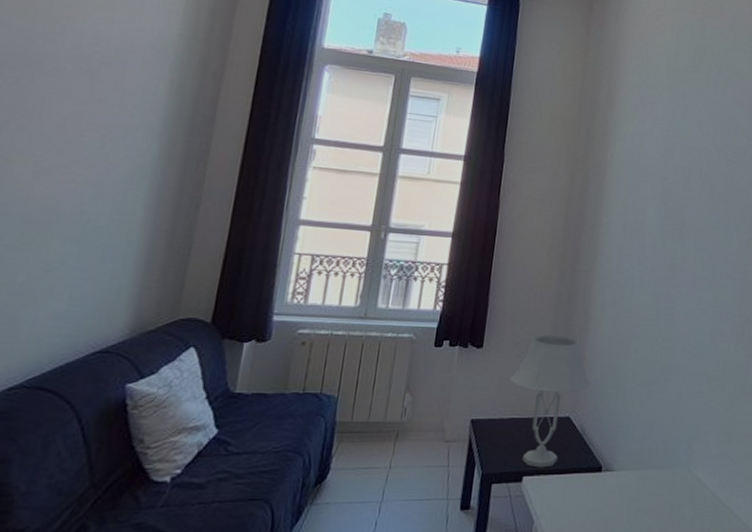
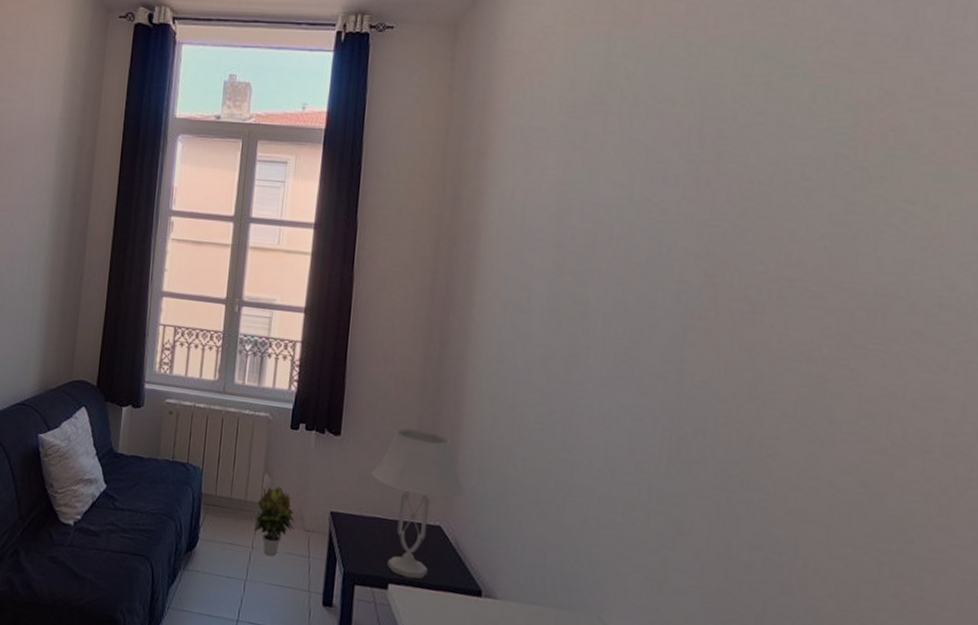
potted plant: none [392,404,436,473] -> present [253,486,295,557]

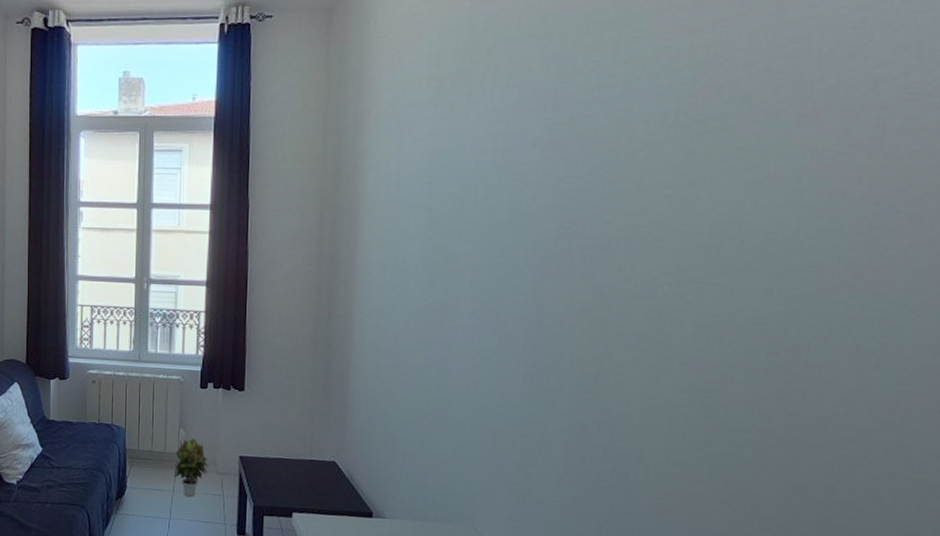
table lamp: present [371,428,466,579] -> none [273,380,356,507]

